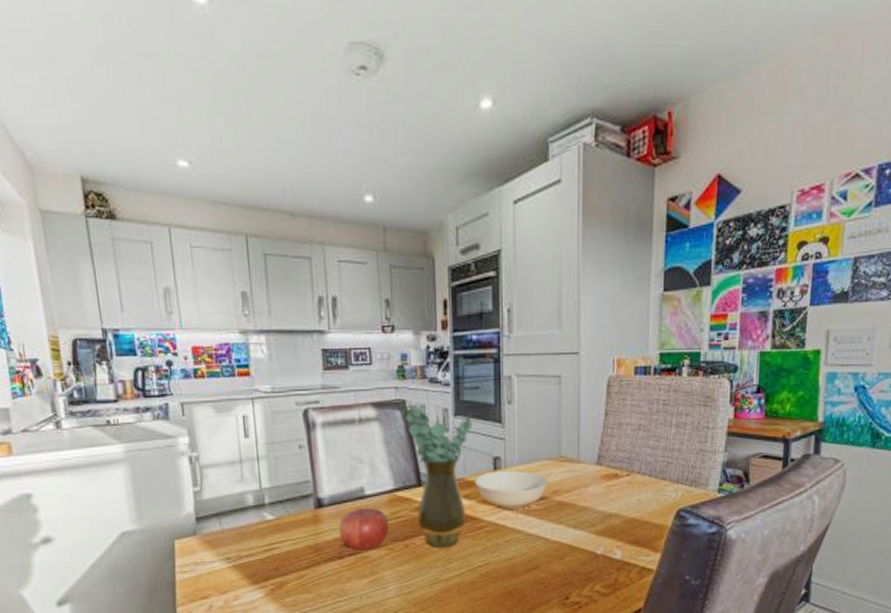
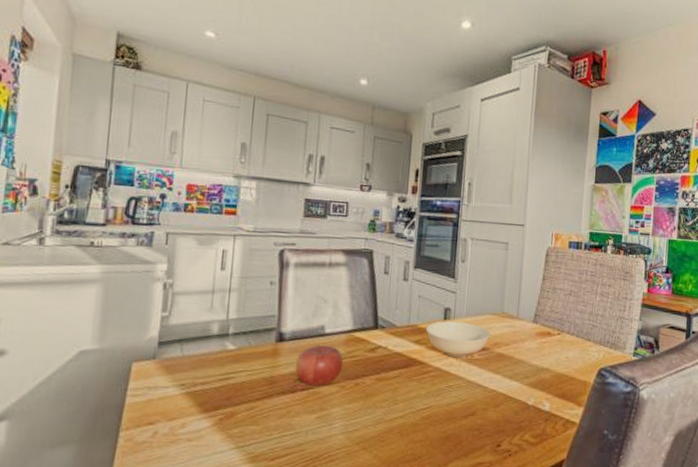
vase: present [400,401,473,547] -> none [367,250,430,388]

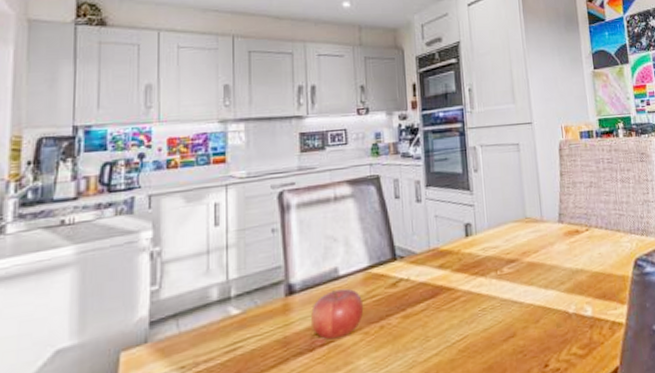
bowl: present [425,321,490,357] -> none [447,235,517,276]

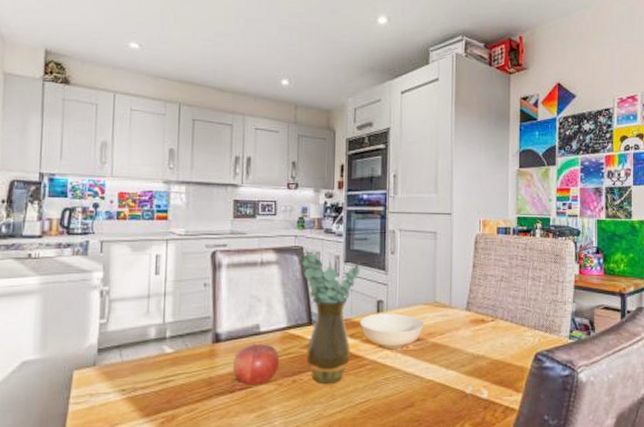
vase: none [374,176,444,326] -> present [298,247,361,383]
bowl: none [447,235,517,276] -> present [359,313,424,349]

